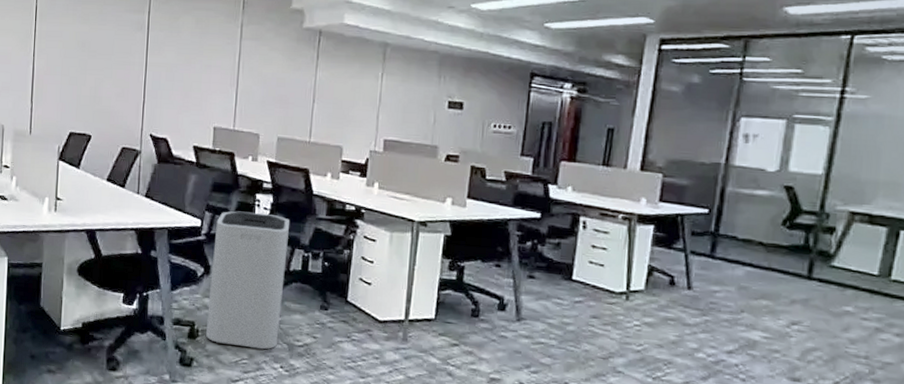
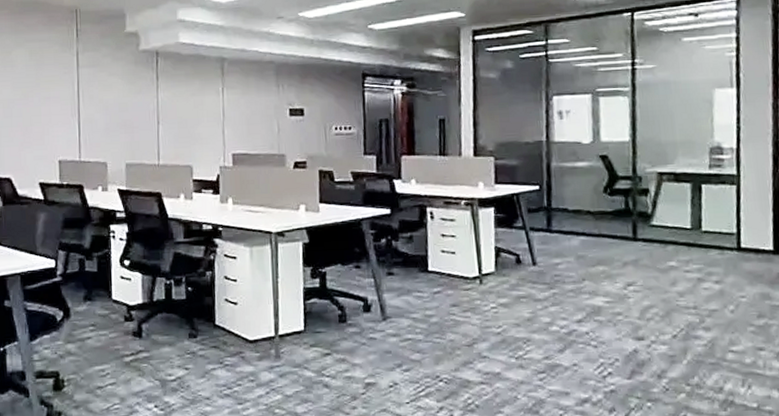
trash can: present [206,211,289,350] -> none [71,244,149,392]

